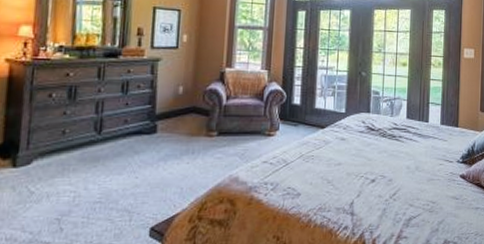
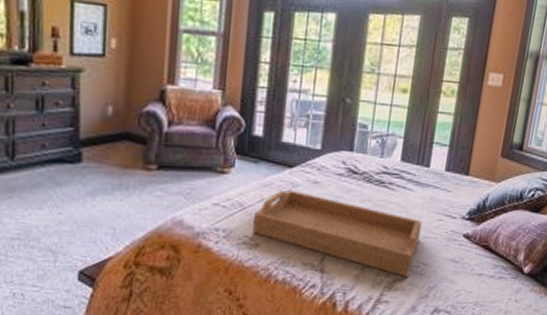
serving tray: none [295,146,427,214] -> present [253,189,422,277]

